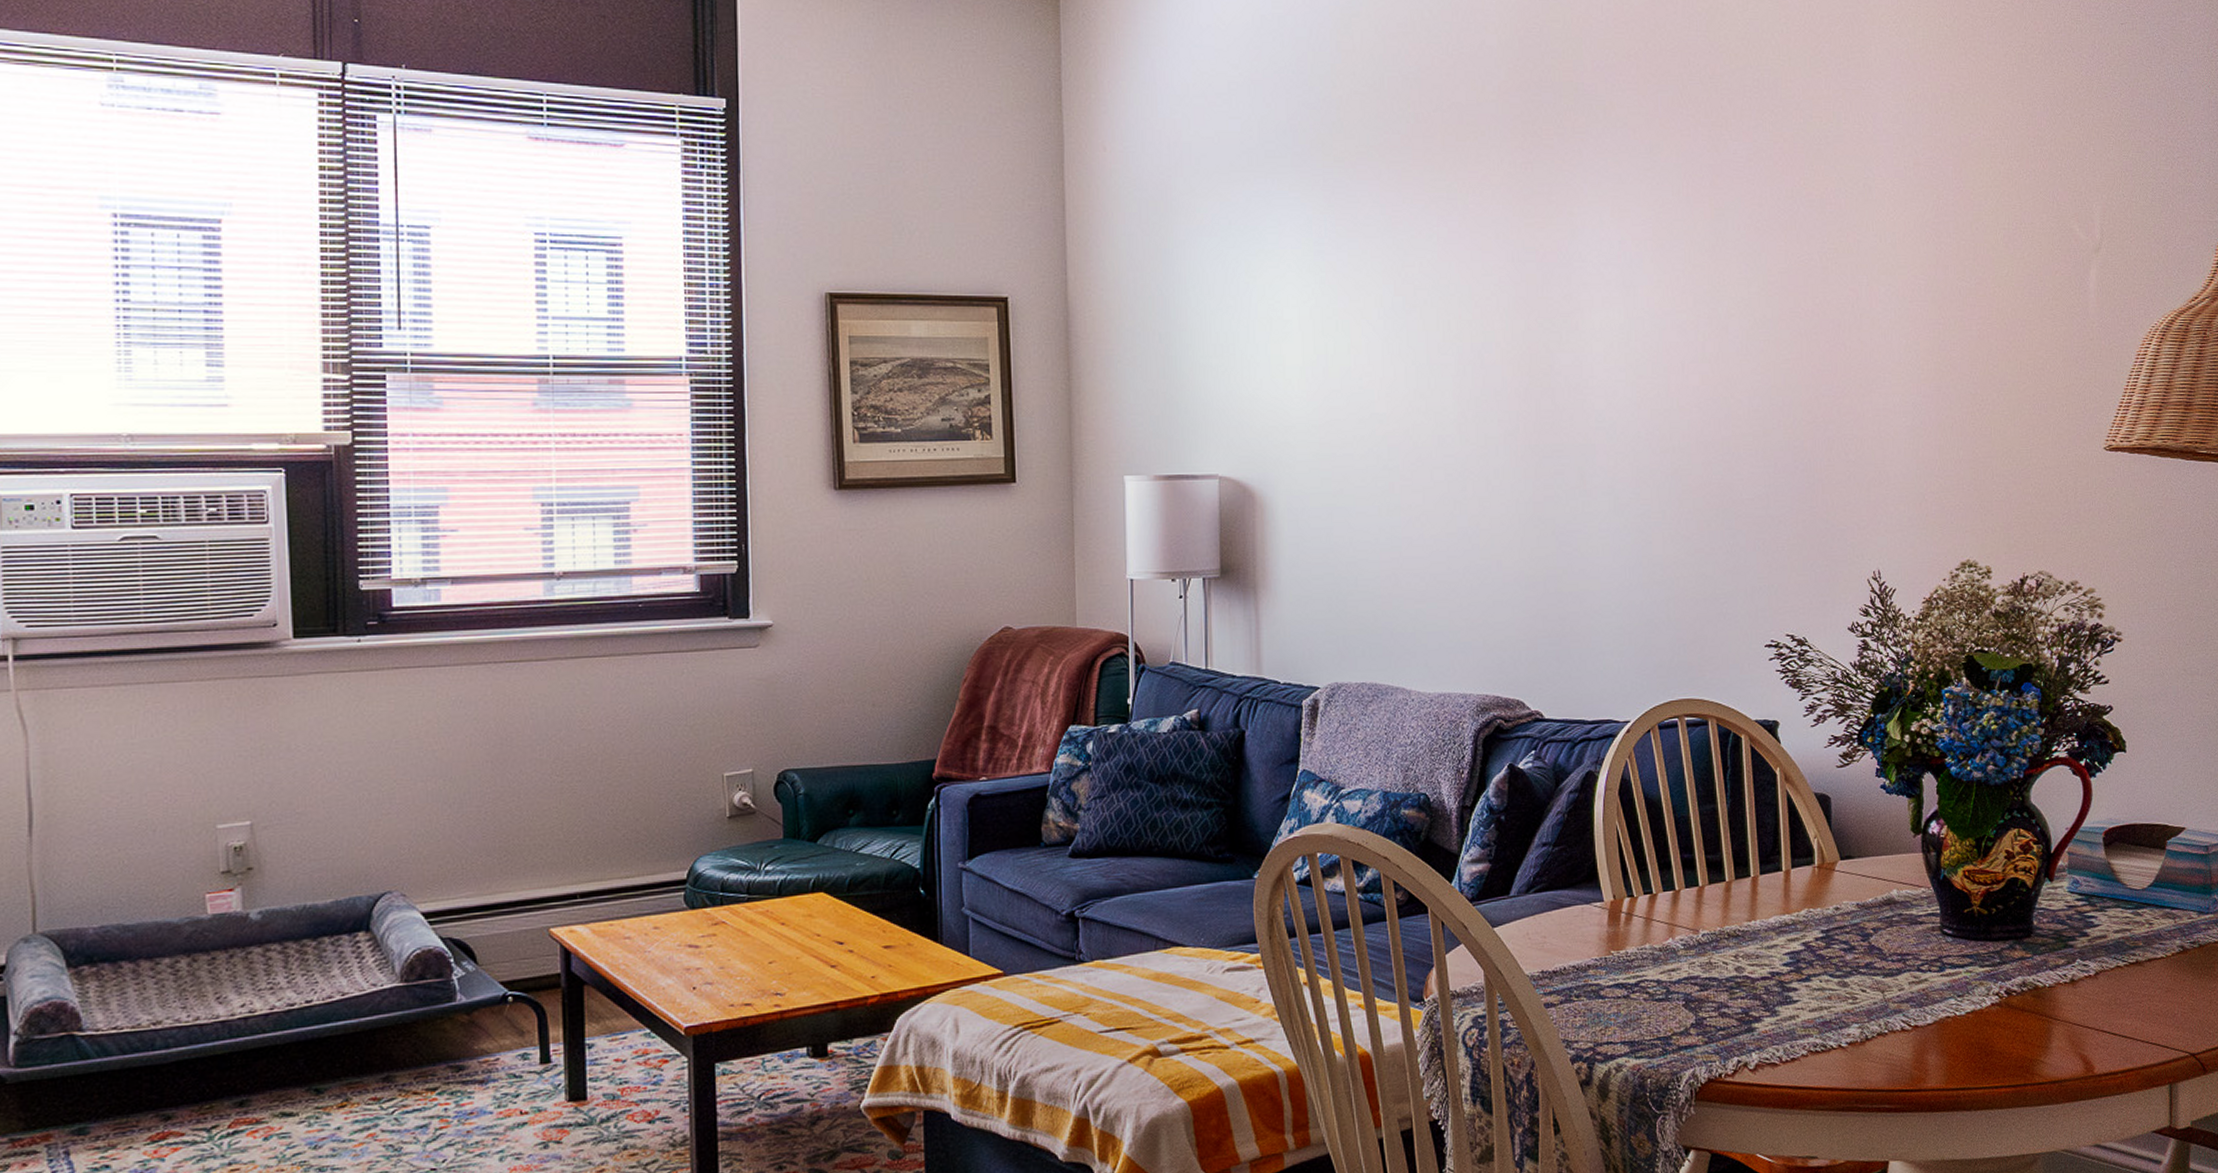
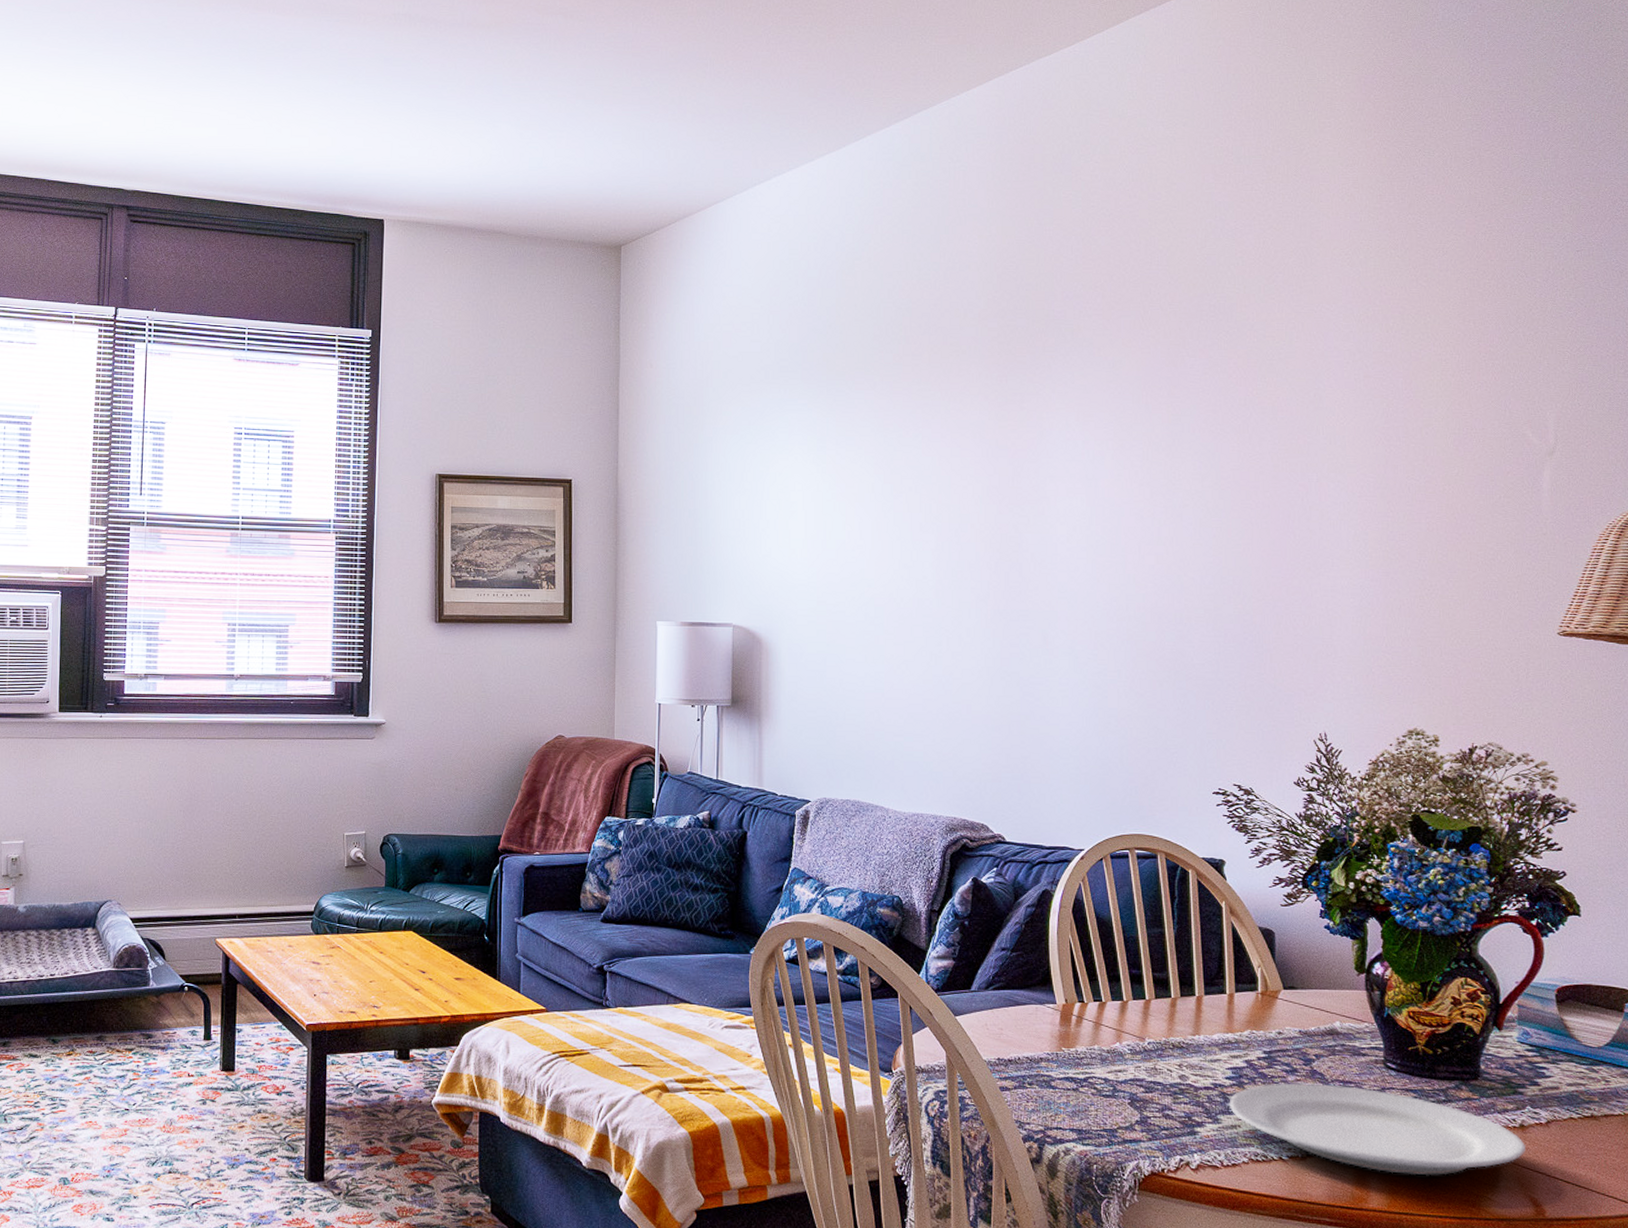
plate: none [1786,959,2077,1048] -> present [1229,1083,1527,1176]

